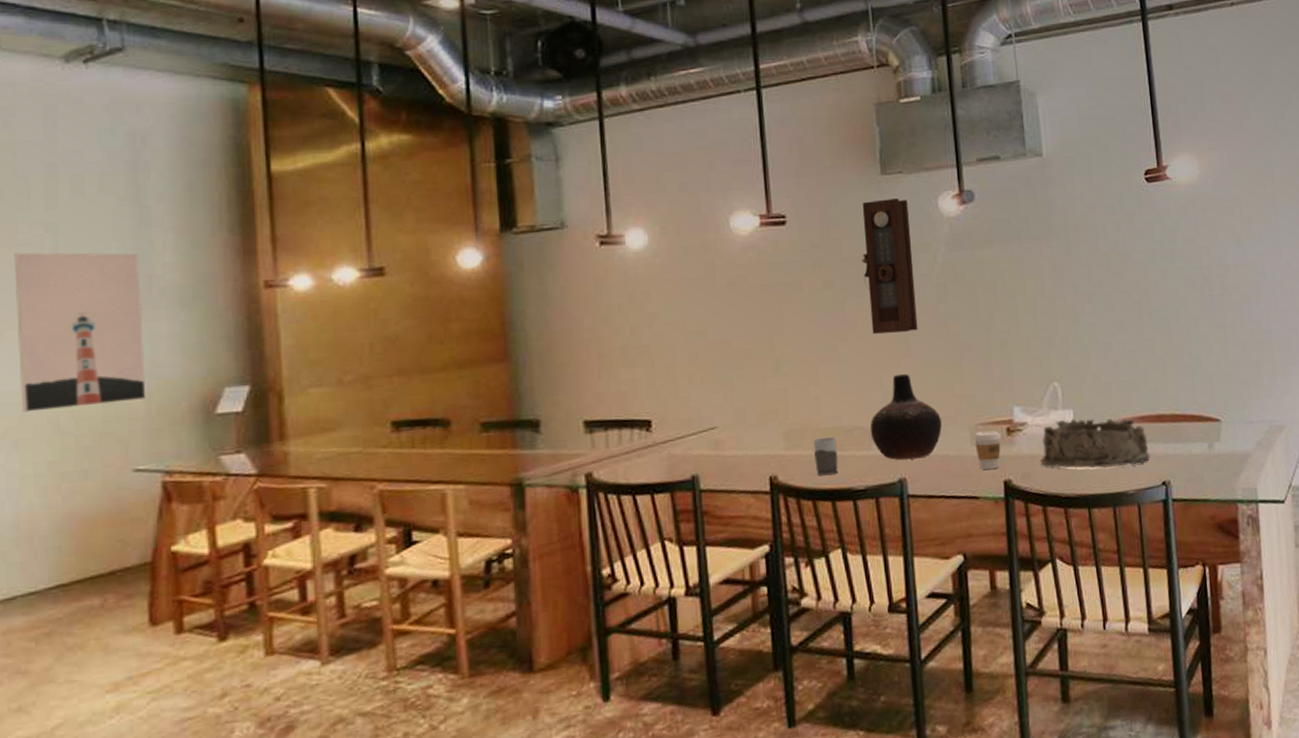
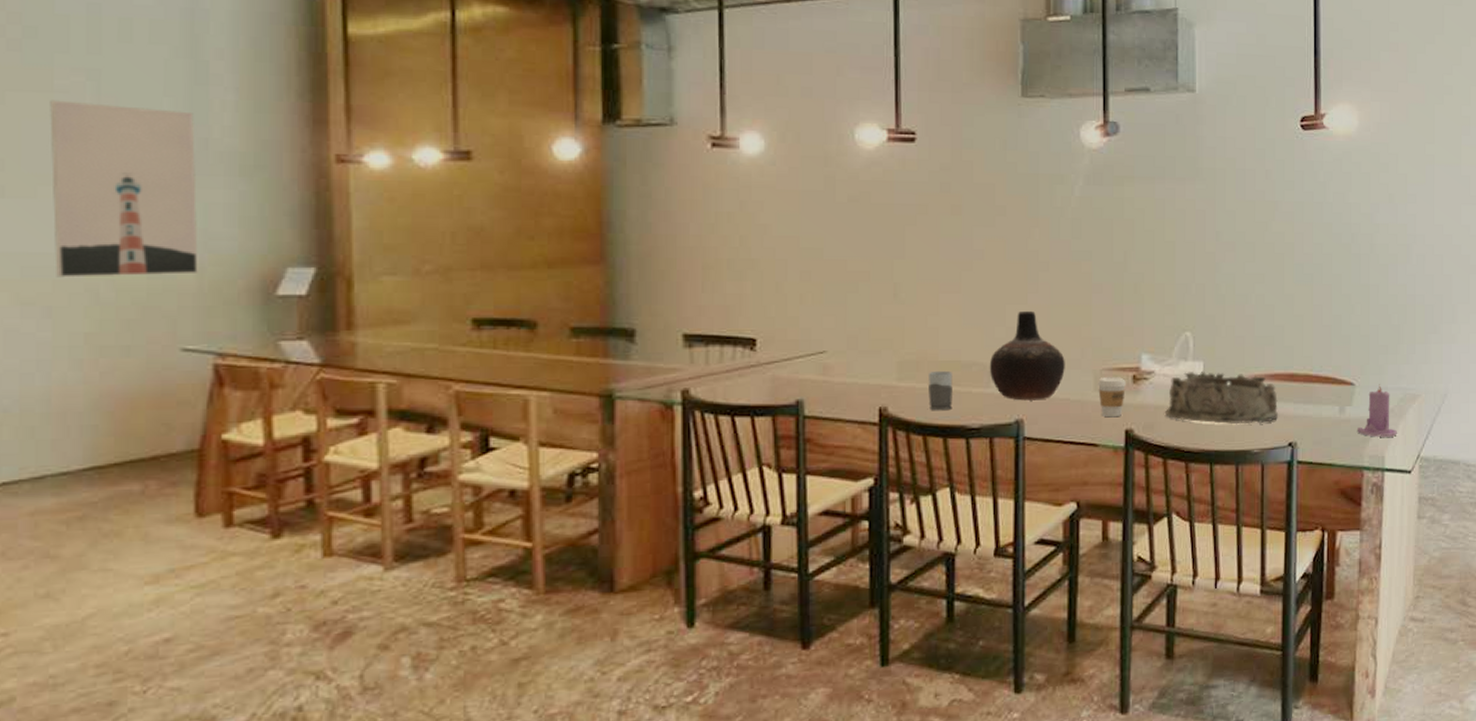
pendulum clock: present [862,198,918,334] -> none [994,123,1049,266]
candle: none [1227,418,1268,470] -> present [1356,384,1398,437]

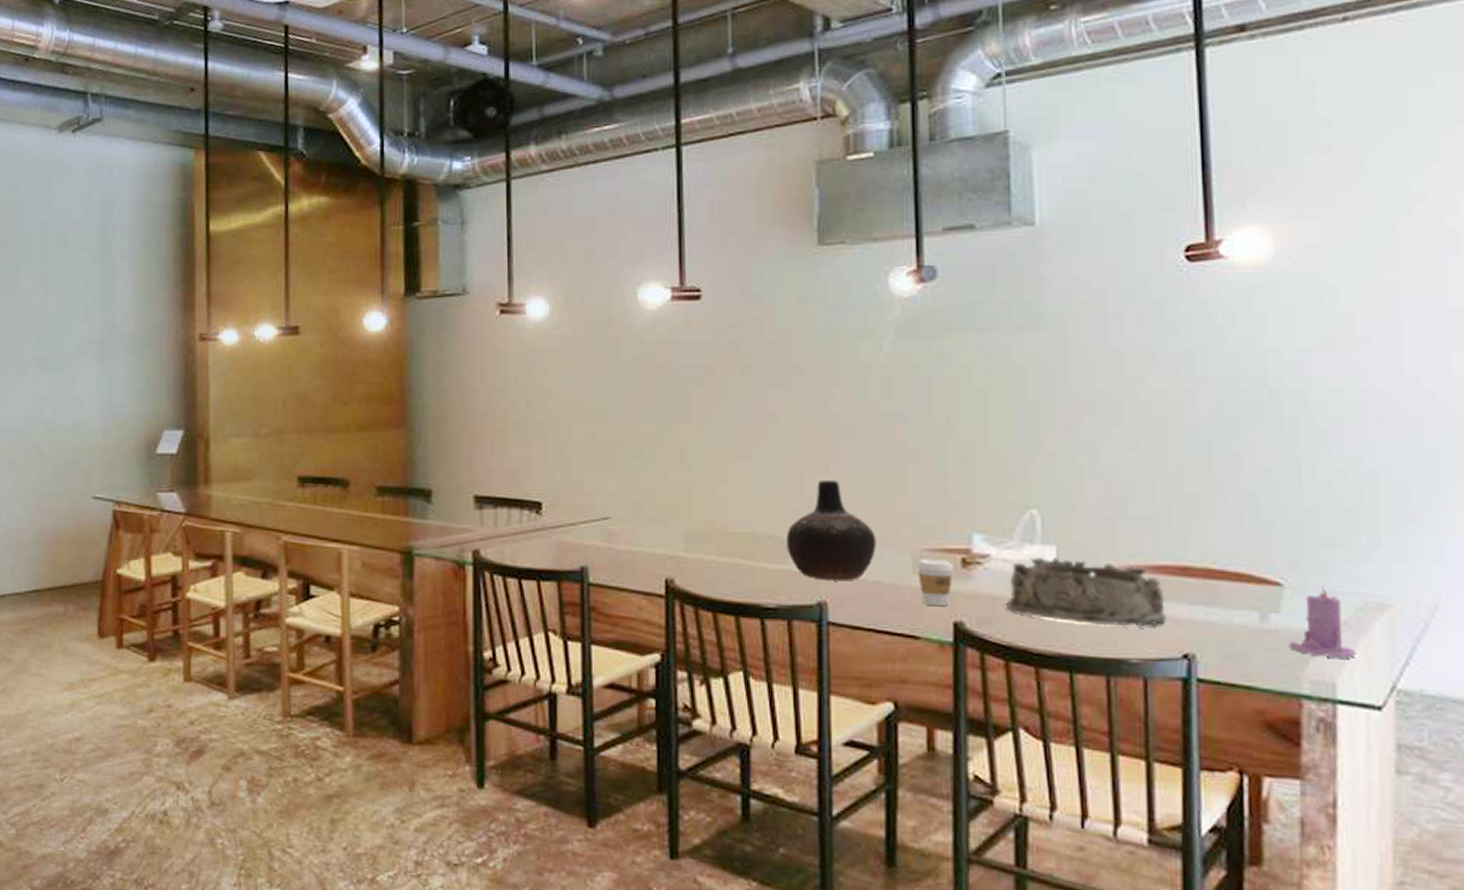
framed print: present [50,100,198,278] -> none [16,299,105,438]
mug: present [928,370,953,411] -> none [718,542,745,587]

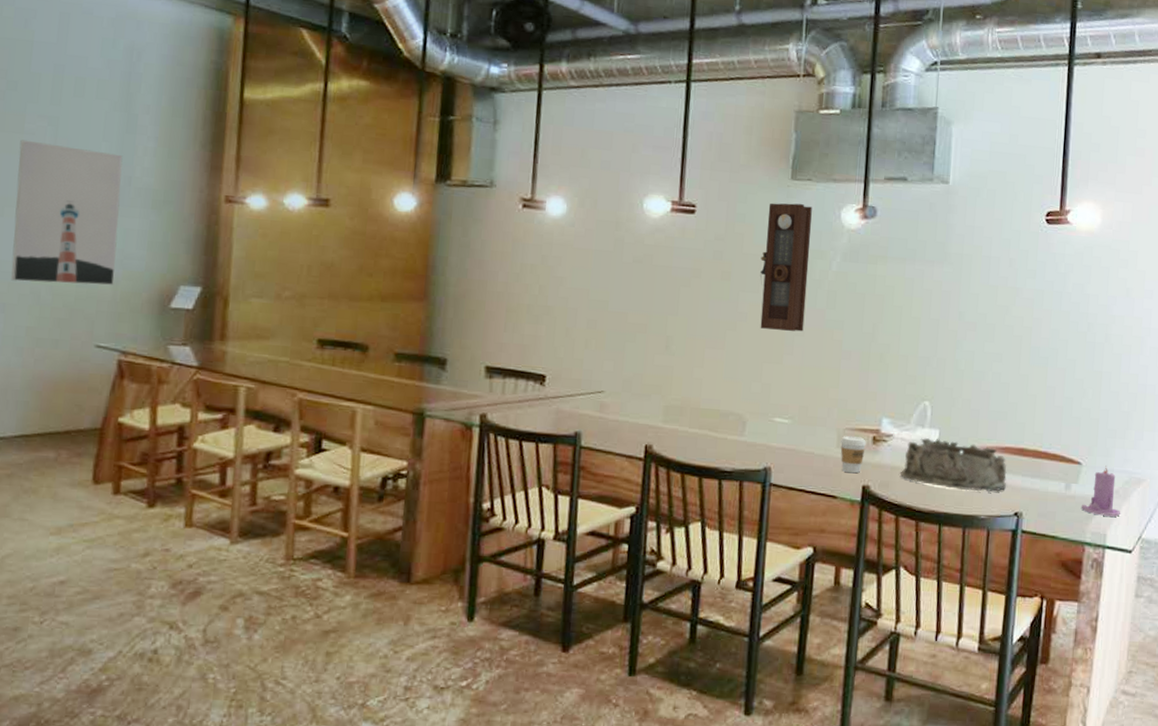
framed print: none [16,299,105,438] -> present [11,139,123,286]
vase: present [786,479,876,581] -> none [744,369,813,452]
pendulum clock: none [788,274,853,431] -> present [759,203,812,332]

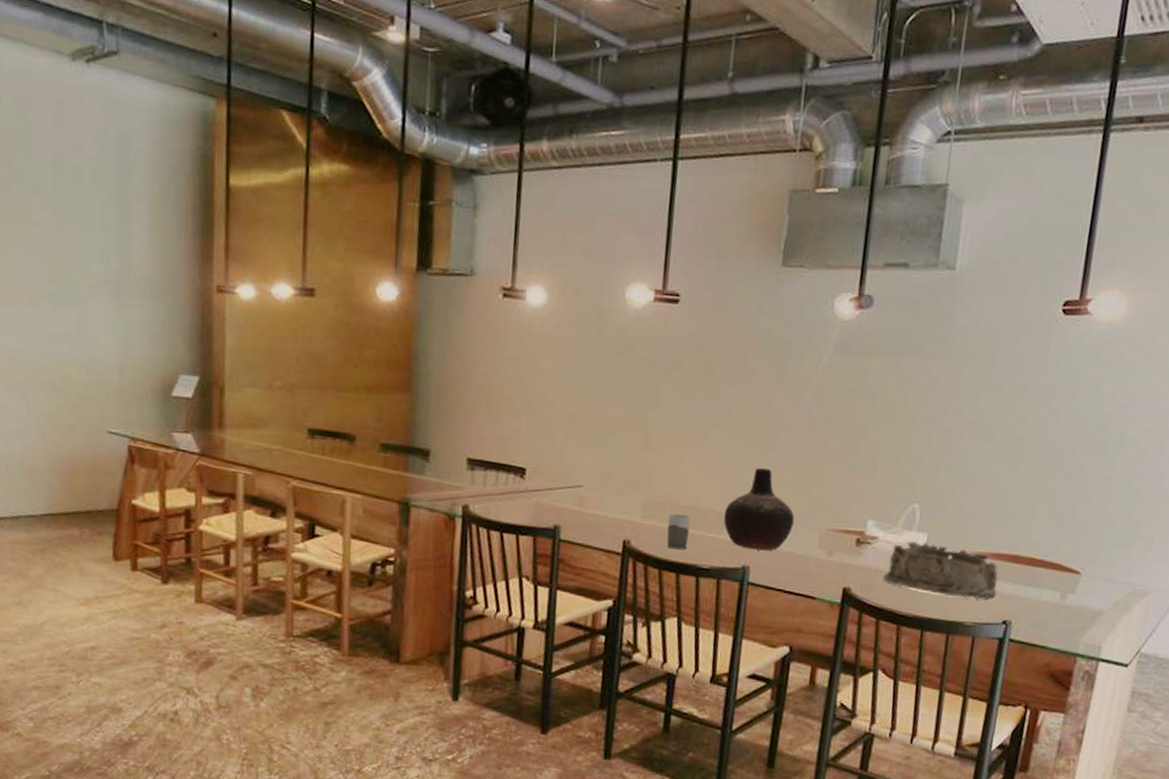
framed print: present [11,139,123,286] -> none [27,230,121,374]
mug: none [688,416,712,453] -> present [666,513,691,550]
vase: none [744,369,813,452] -> present [723,467,795,551]
pendulum clock: present [759,203,812,332] -> none [743,291,803,429]
coffee cup: present [840,435,866,474] -> none [822,536,849,575]
candle: present [1080,466,1121,517] -> none [1075,576,1120,629]

